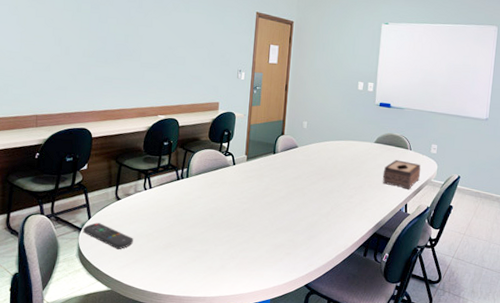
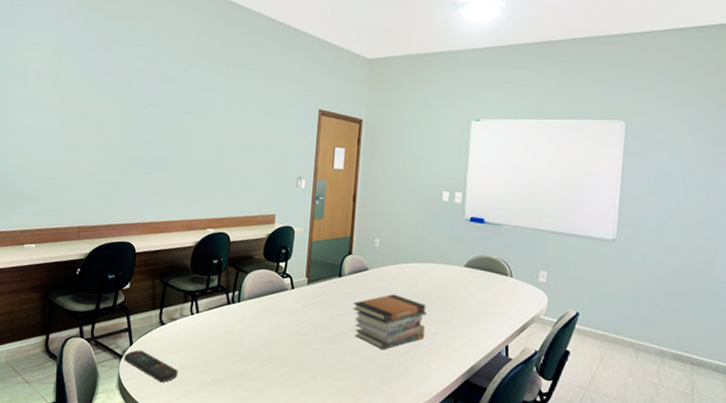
book stack: none [285,166,345,212] -> present [353,294,427,350]
tissue box: present [382,160,421,190] -> none [475,289,526,327]

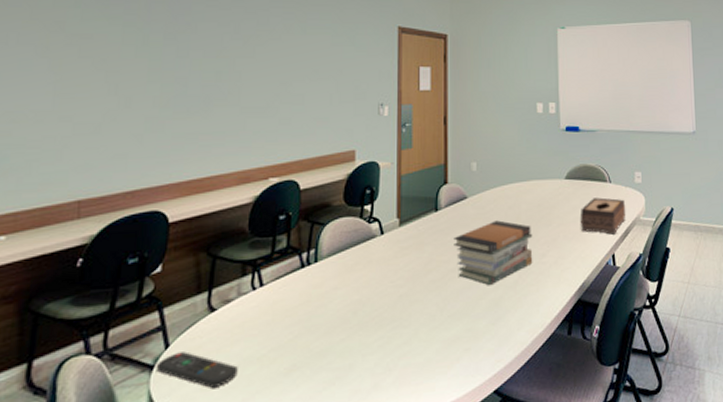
tissue box: none [475,289,526,327] -> present [580,197,626,235]

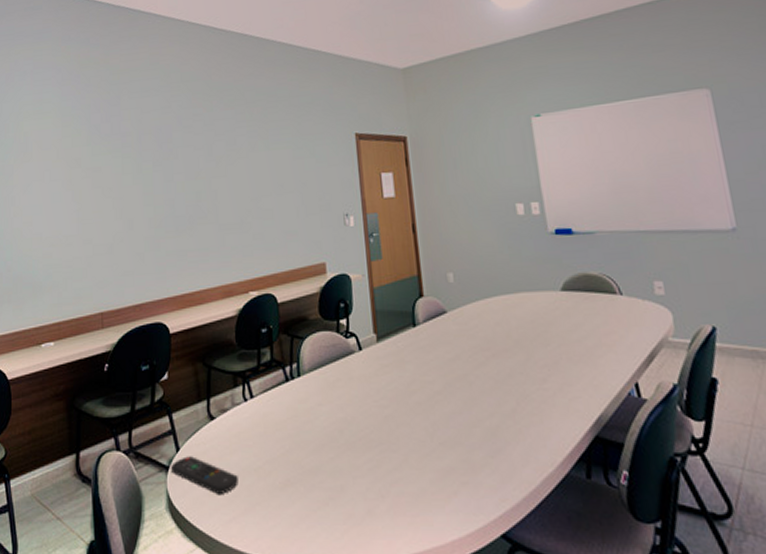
book stack: present [454,220,533,285] -> none [436,338,532,411]
tissue box: present [580,197,626,235] -> none [585,313,648,359]

